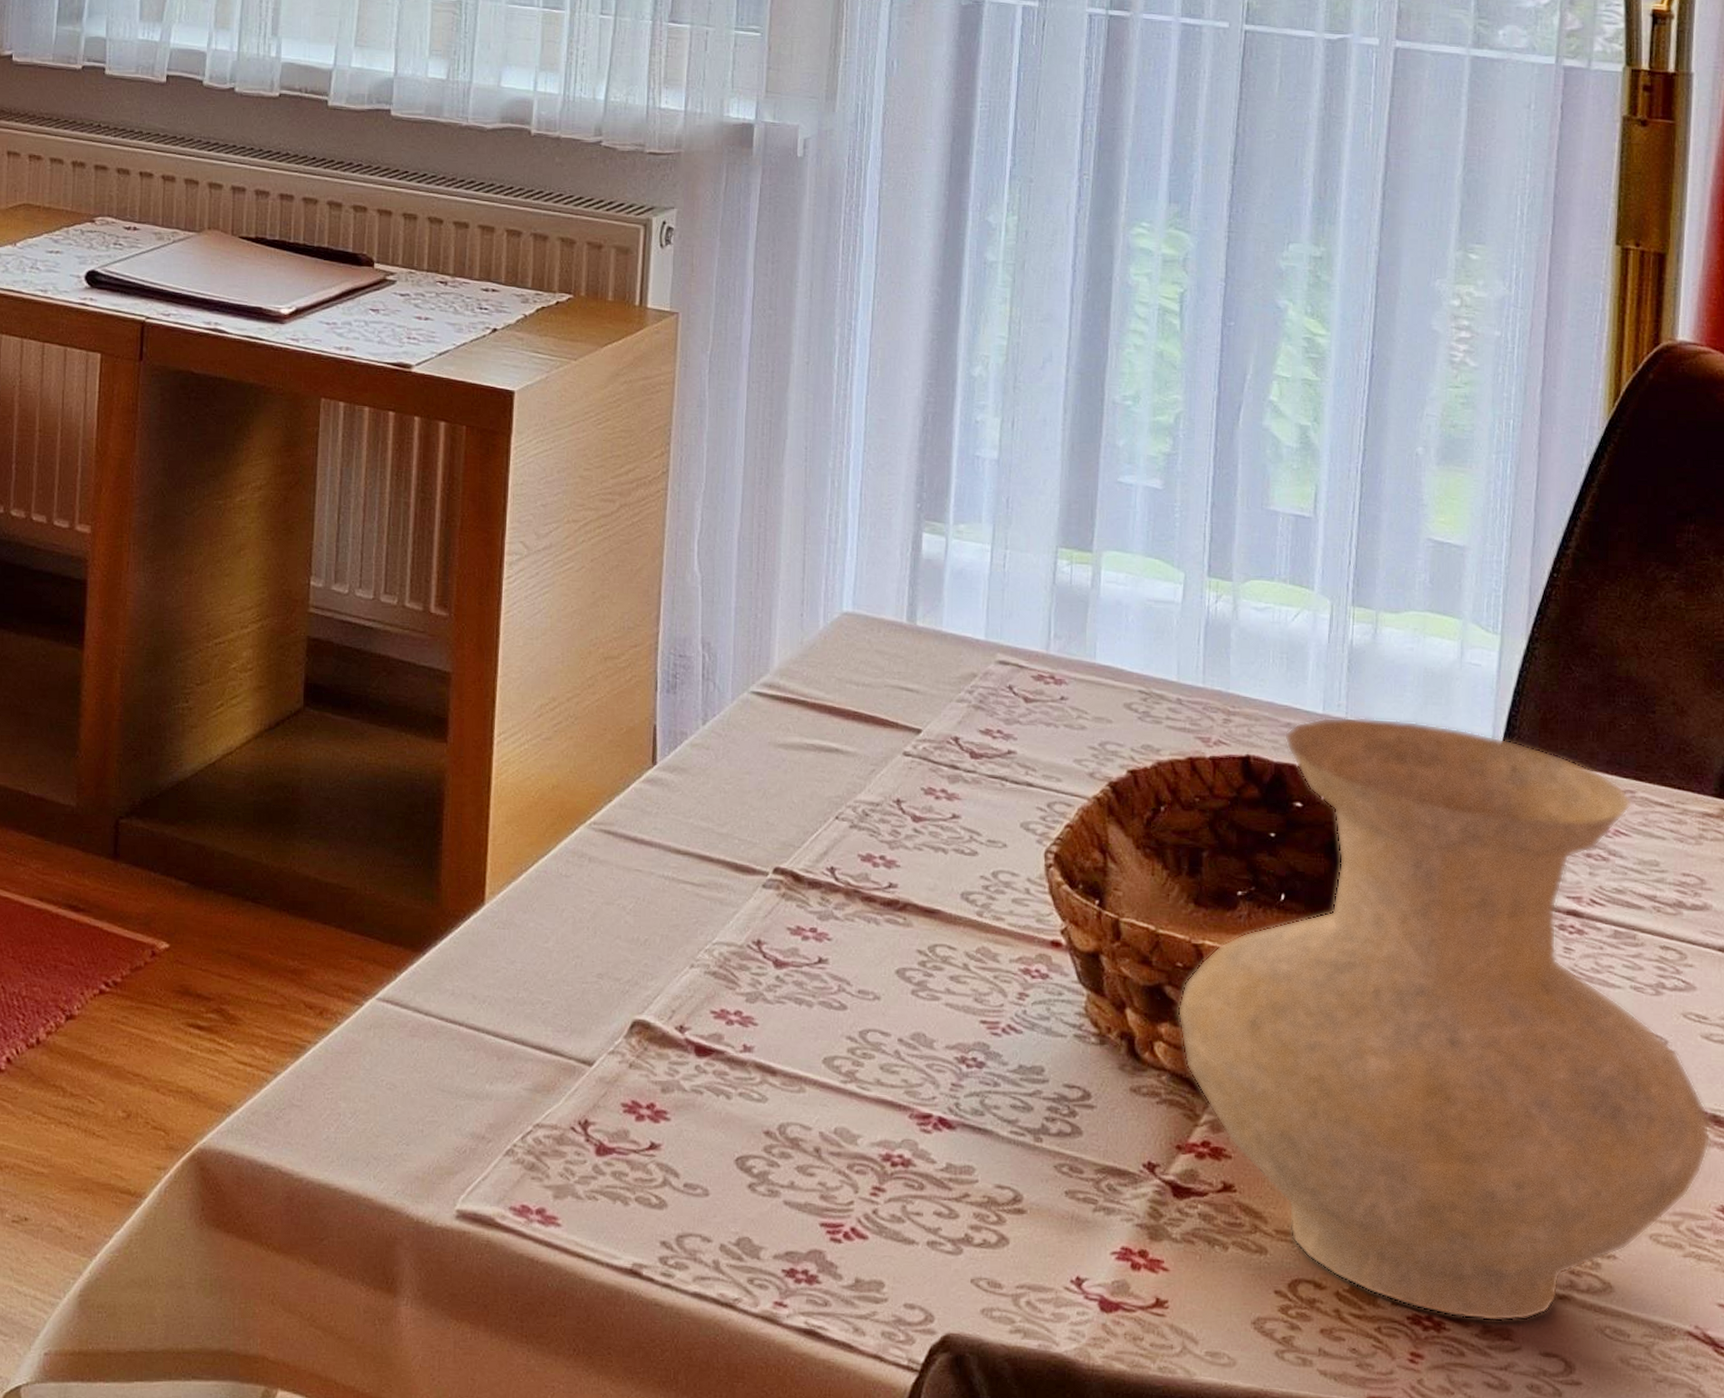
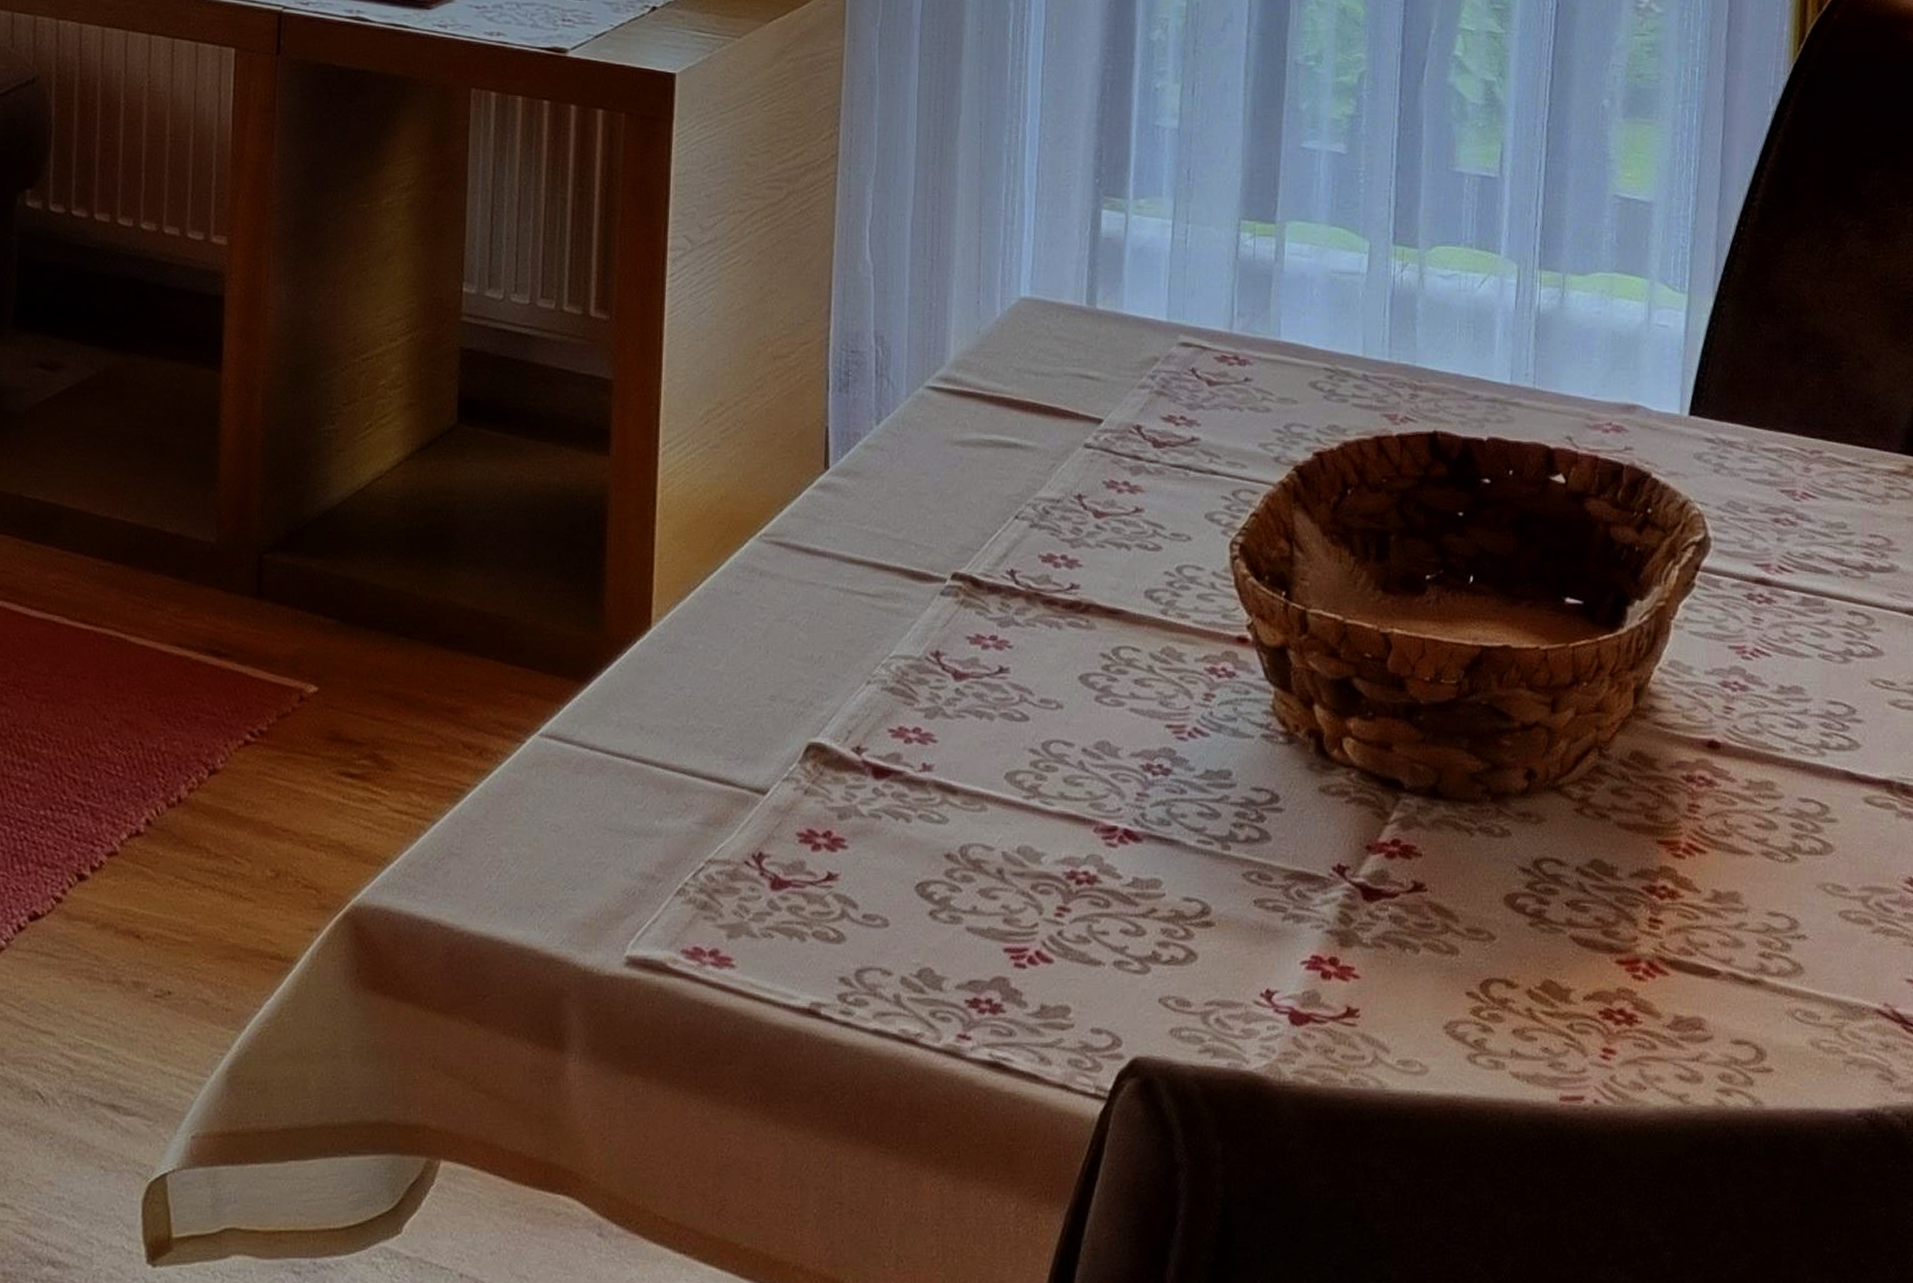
vase: present [1177,716,1711,1322] -> none [1366,385,1899,1011]

